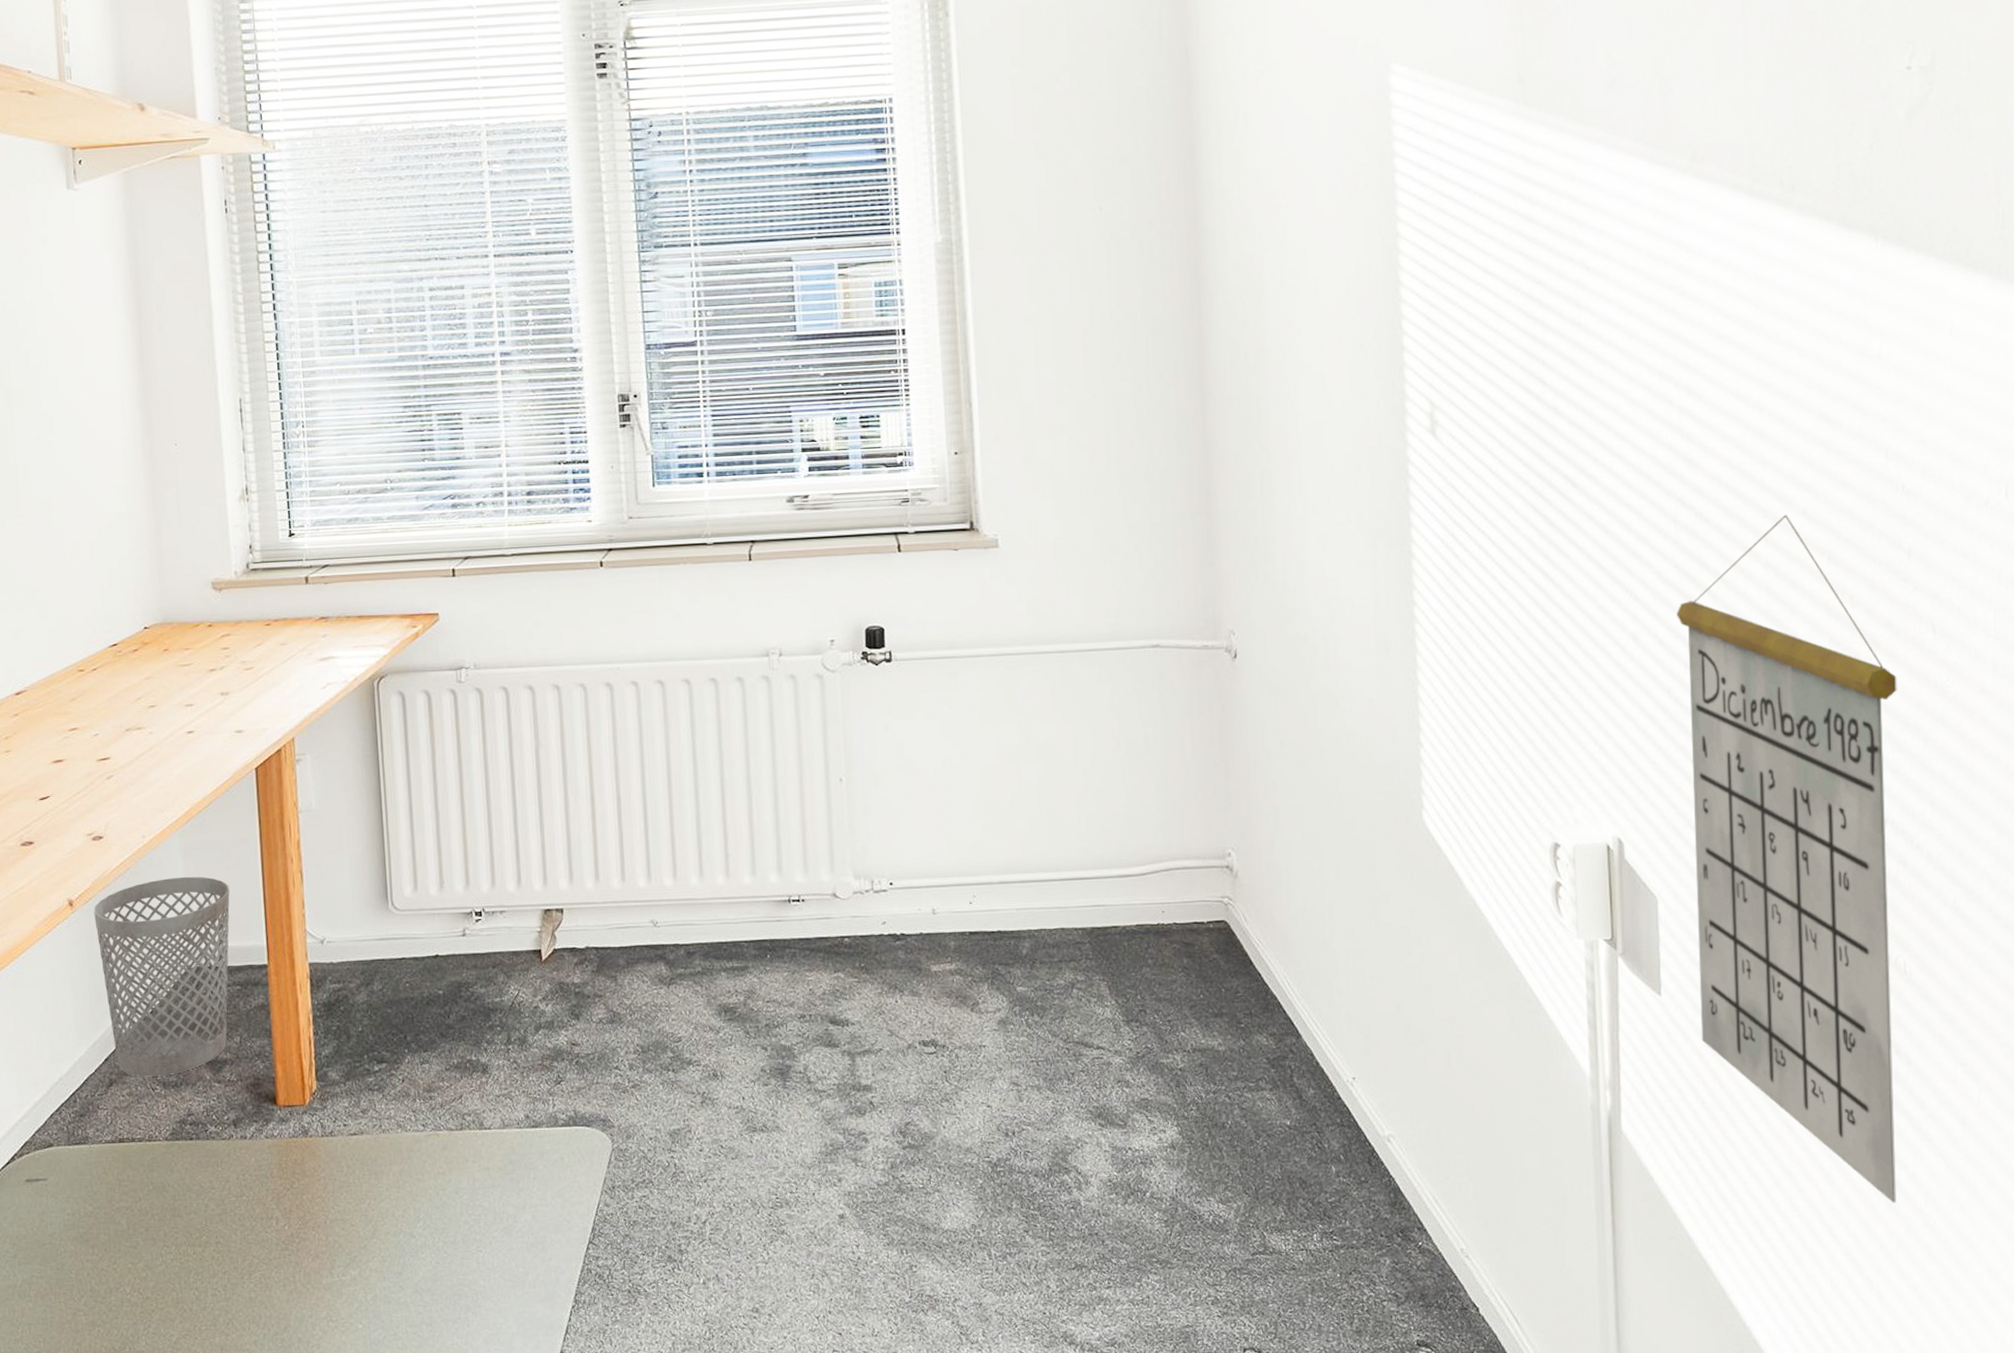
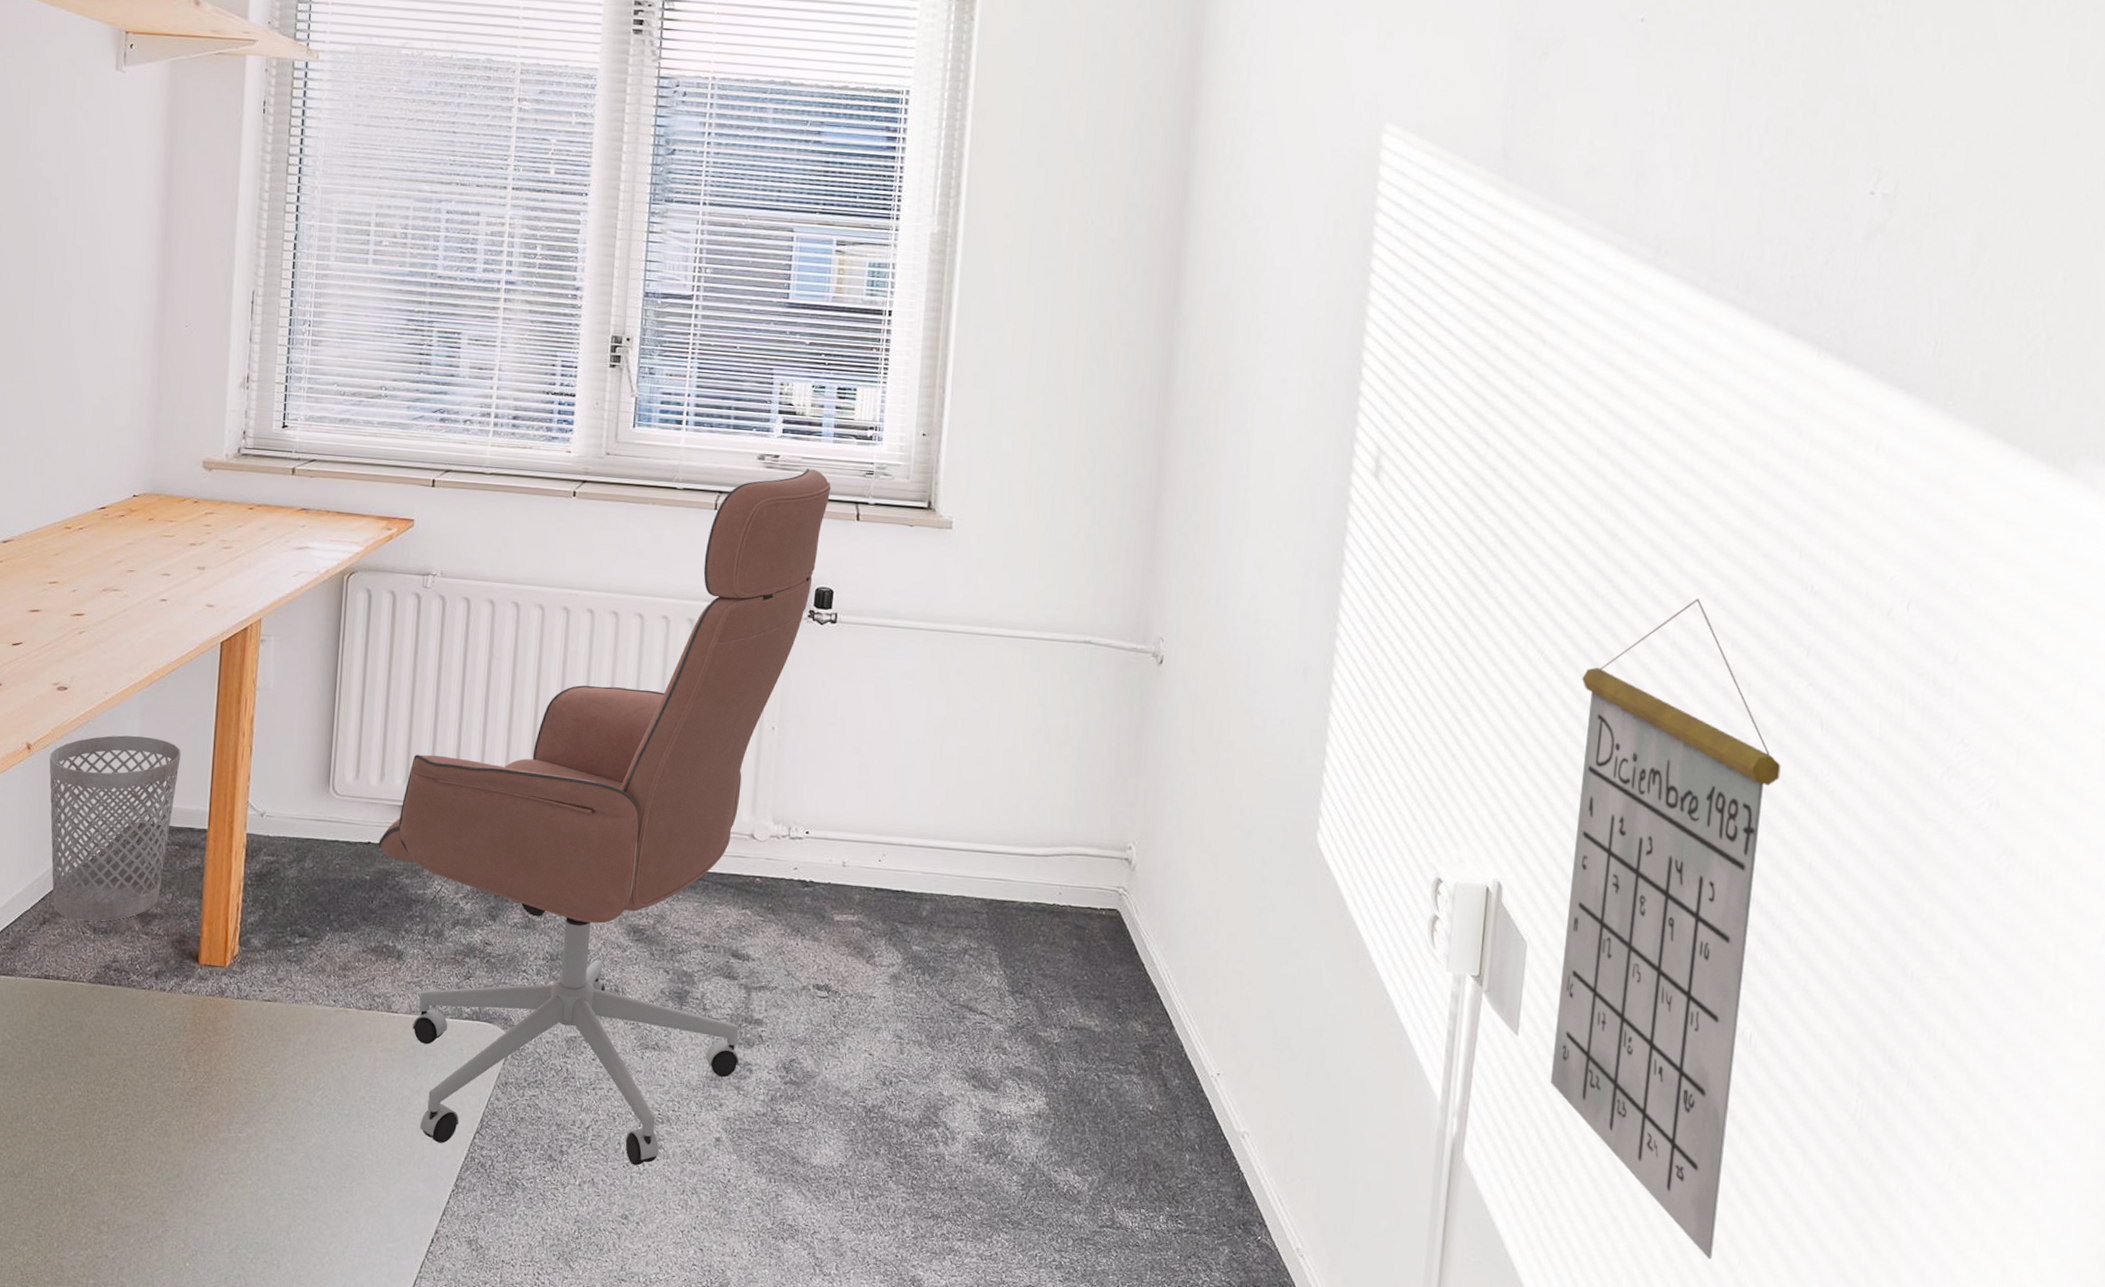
office chair: none [447,504,868,1259] -> present [378,468,832,1166]

